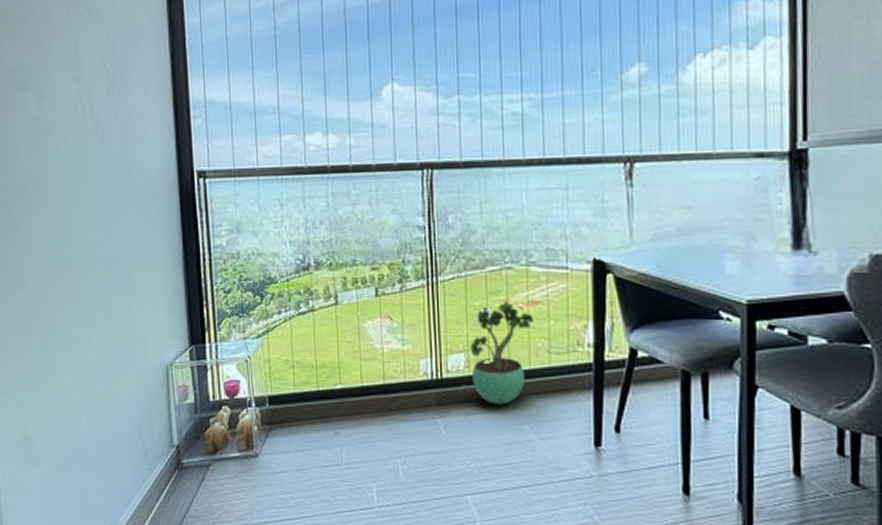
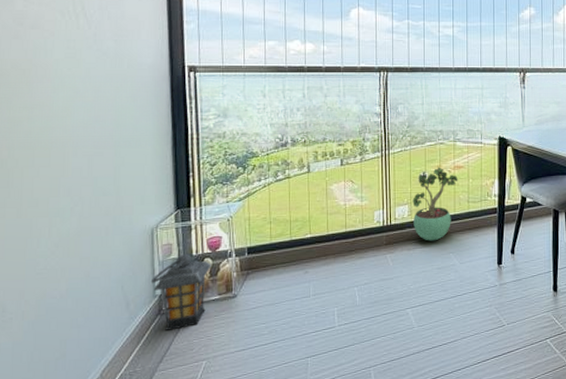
lantern: none [167,400,230,489] -> present [150,255,211,331]

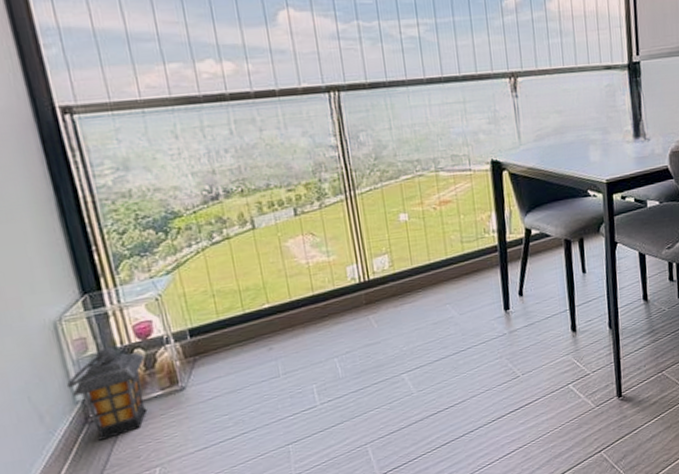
potted plant: present [412,167,458,241] -> none [392,204,446,294]

